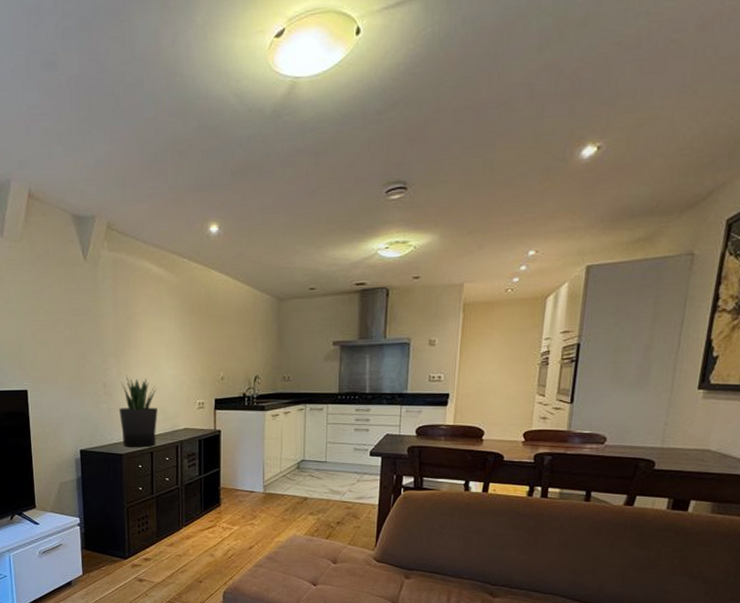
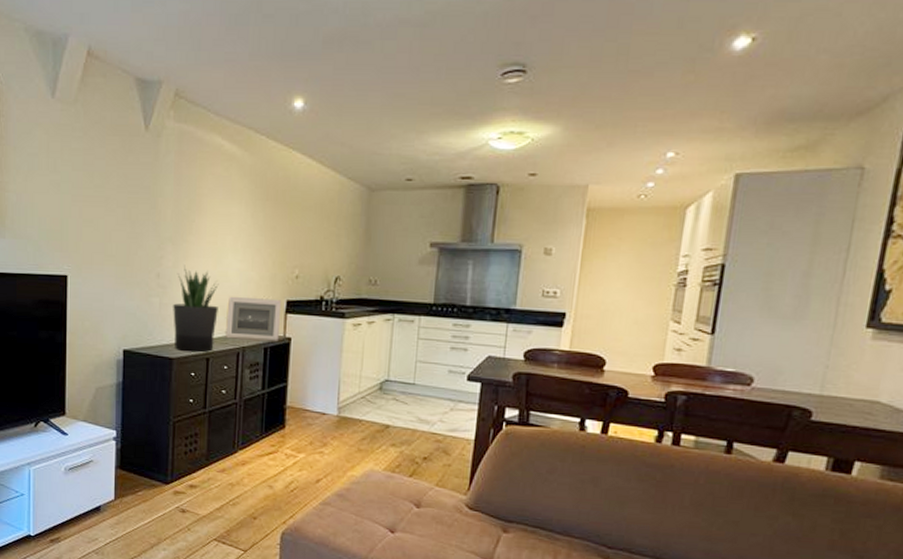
picture frame: none [165,398,211,435] -> present [226,296,282,343]

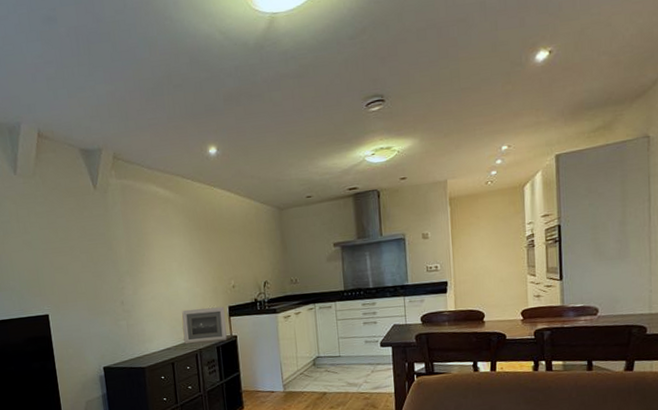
planter: present [173,265,219,353] -> none [137,291,176,360]

